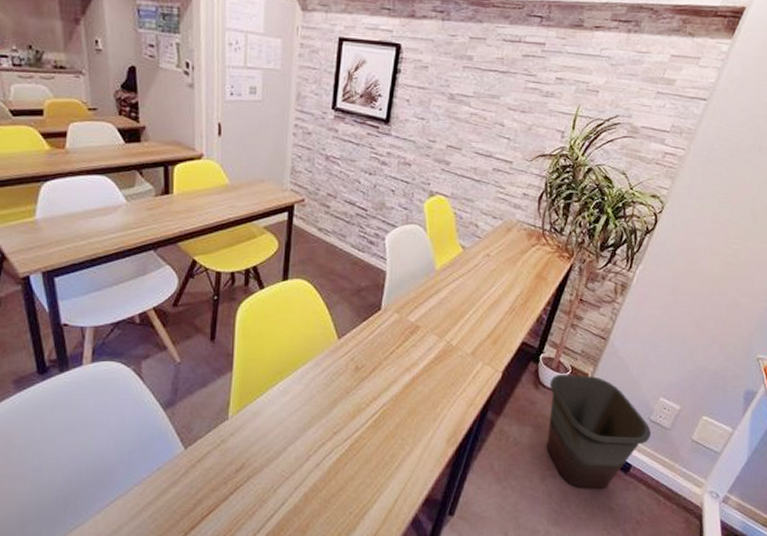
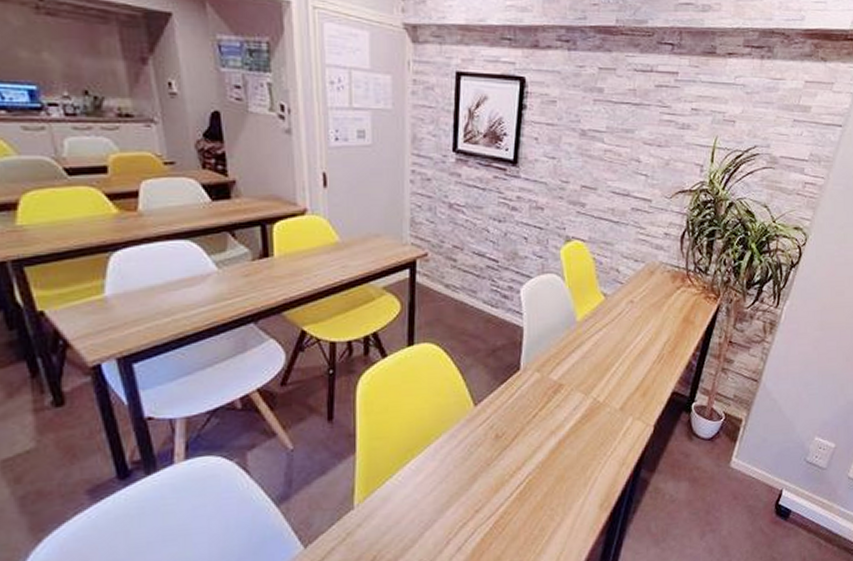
waste bin: present [547,375,652,489] -> none [703,421,809,542]

